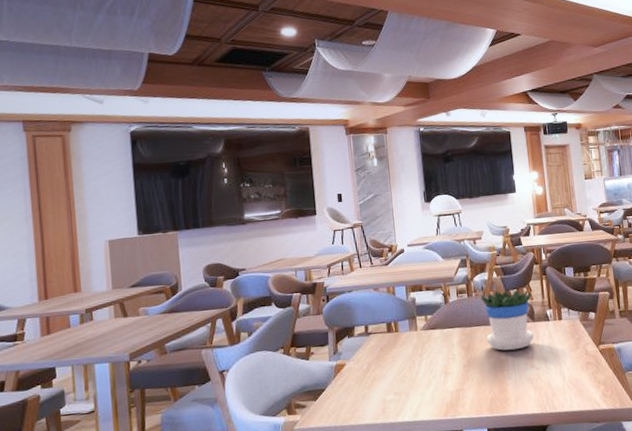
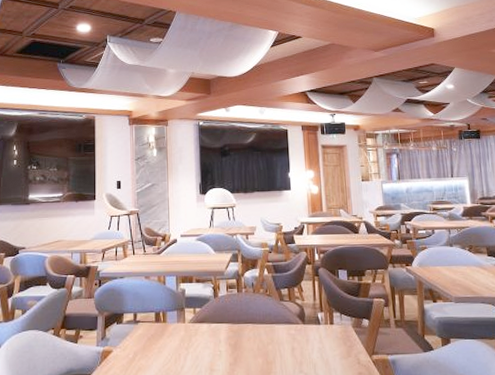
flowerpot: present [480,290,534,351] -> none [250,289,303,352]

